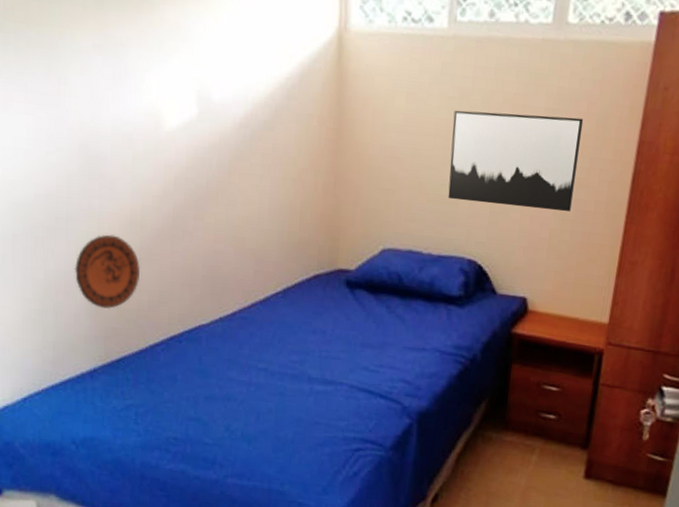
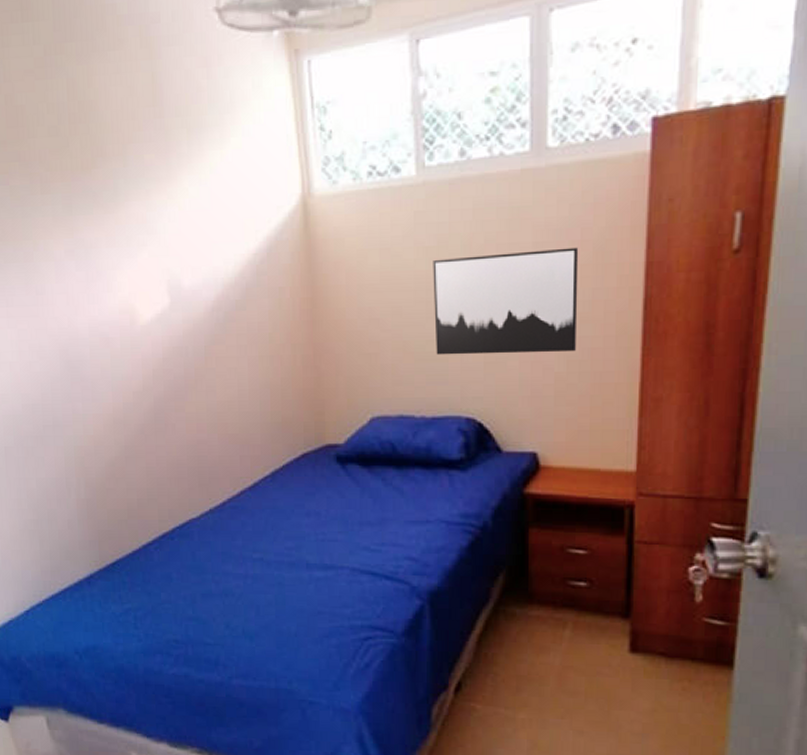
decorative plate: present [74,234,140,309] -> none [64,436,127,512]

